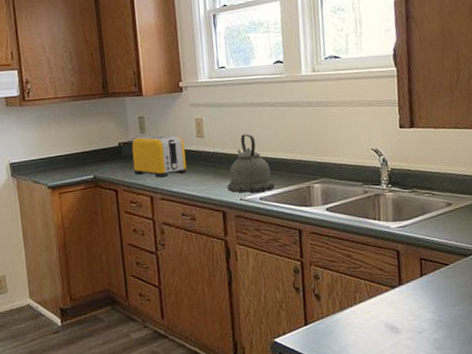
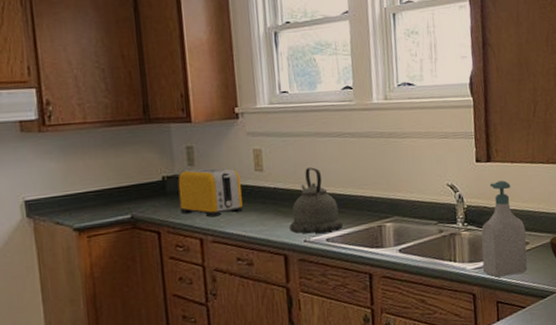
soap bottle: none [404,145,451,236] -> present [481,180,528,277]

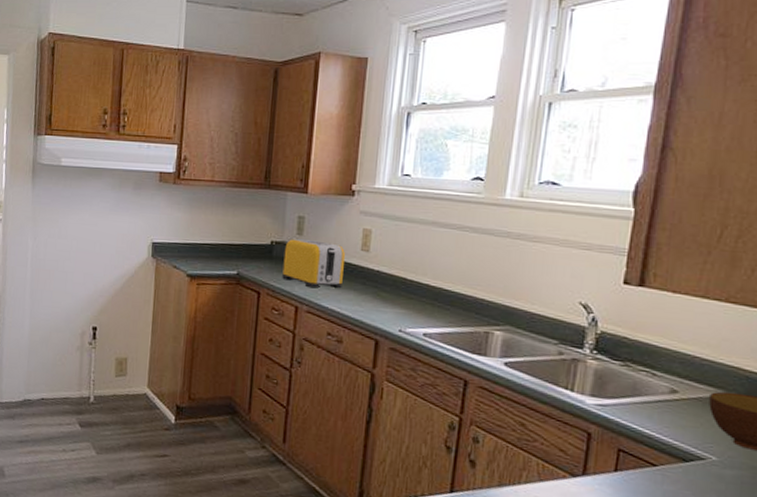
kettle: present [289,167,344,234] -> none [386,256,446,327]
soap bottle: present [481,180,528,277] -> none [606,311,677,425]

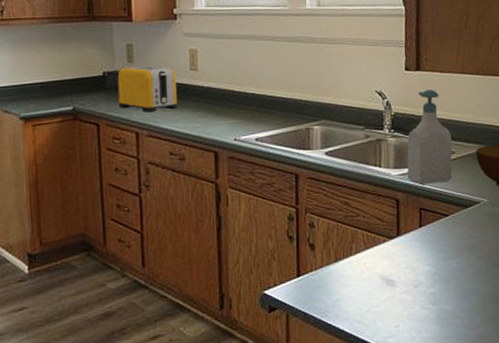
soap bottle: none [606,311,677,425] -> present [407,90,453,185]

